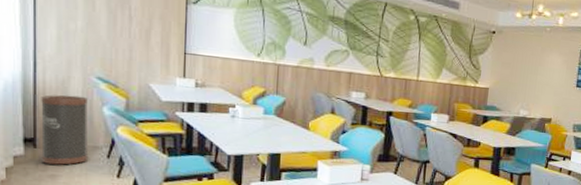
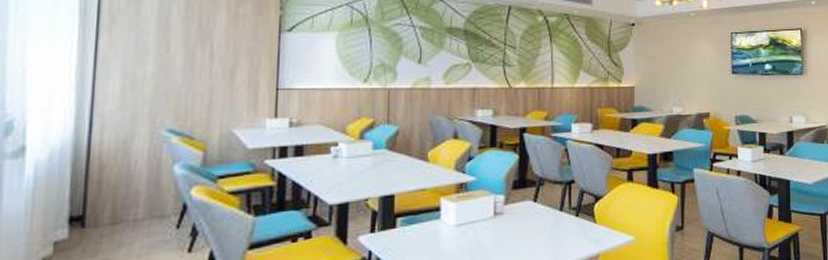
trash can: present [41,95,88,166] -> none [90,155,155,247]

